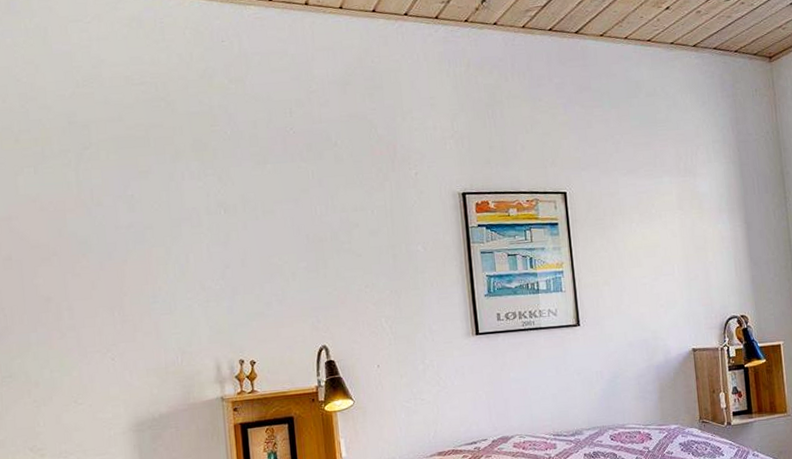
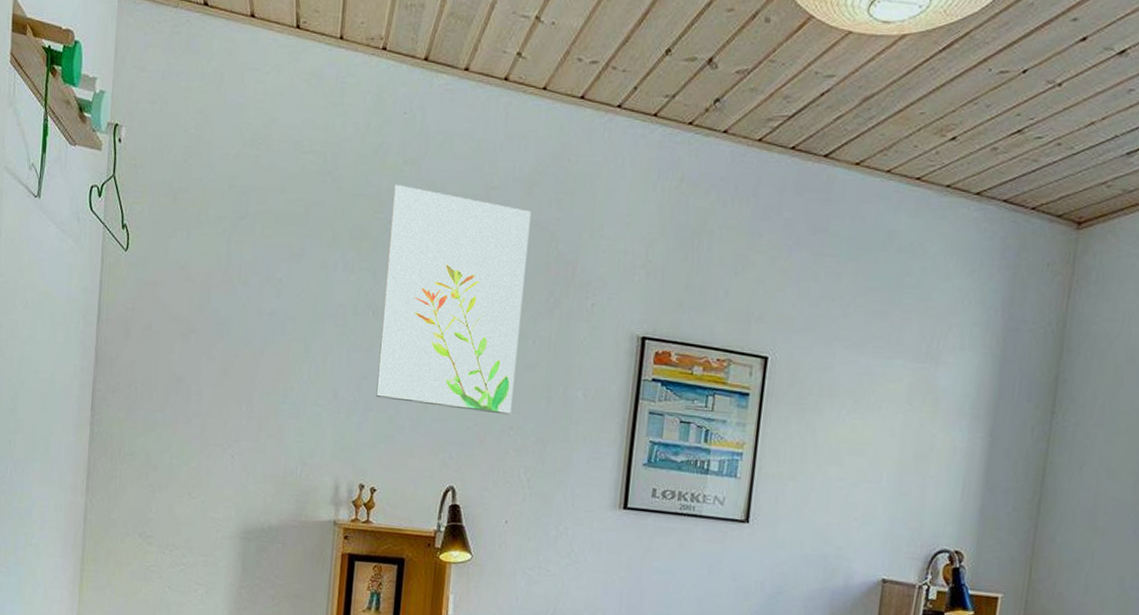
wall art: none [224,100,365,282] -> present [376,185,532,415]

